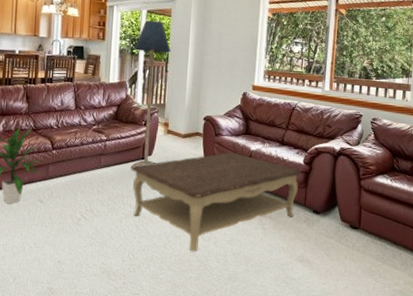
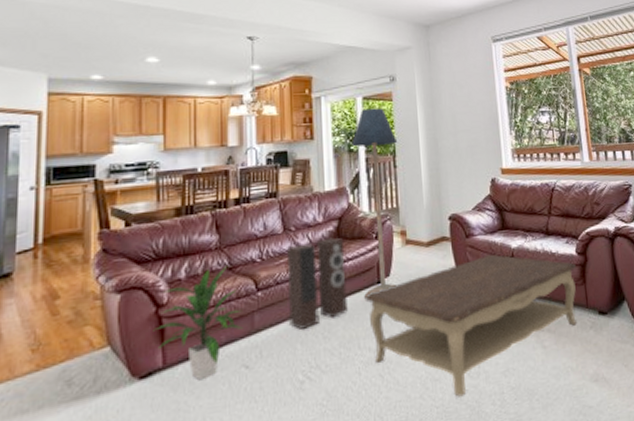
speaker: none [73,119,120,183] -> present [287,237,348,330]

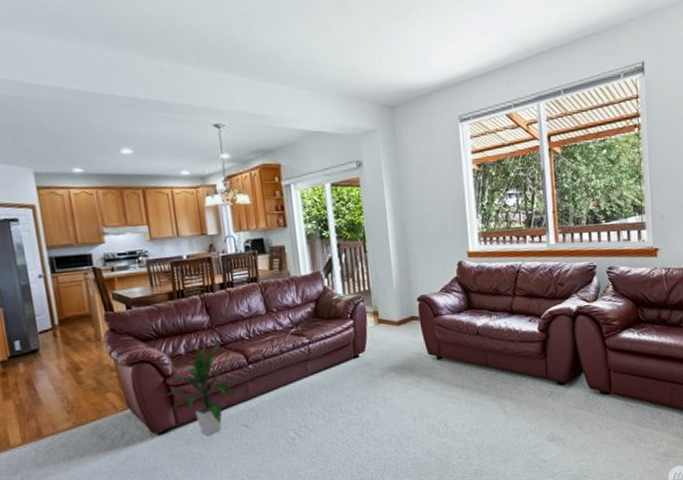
speaker: present [287,237,348,330] -> none [271,317,329,396]
floor lamp: present [352,108,398,298] -> none [323,194,371,370]
coffee table: present [364,254,577,397] -> none [343,331,538,452]

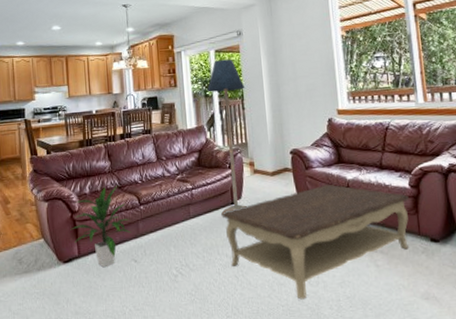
floor lamp: none [323,194,371,370] -> present [207,59,247,215]
coffee table: none [343,331,538,452] -> present [221,184,409,300]

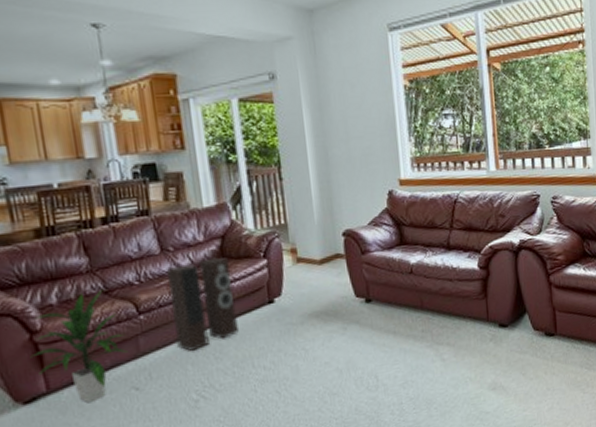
speaker: none [160,166,209,236] -> present [167,257,239,351]
floor lamp: present [207,59,247,215] -> none [229,111,289,318]
coffee table: present [221,184,409,300] -> none [255,270,478,409]

